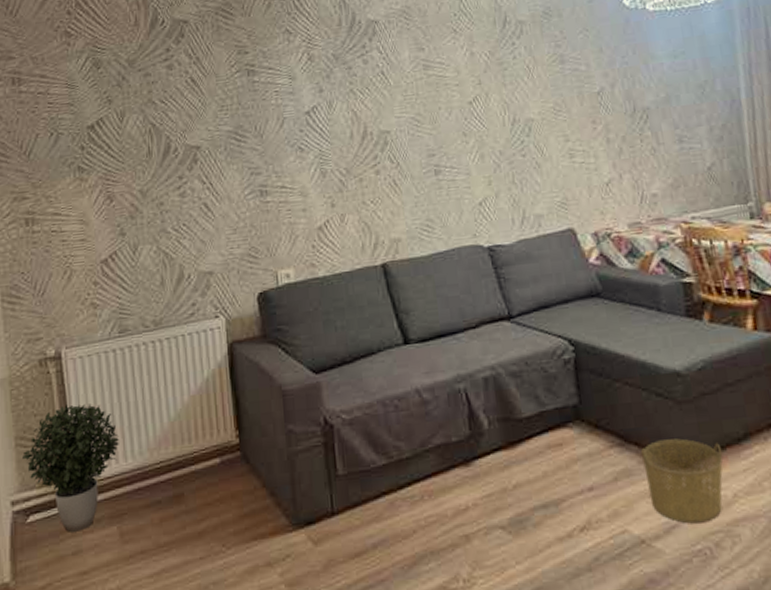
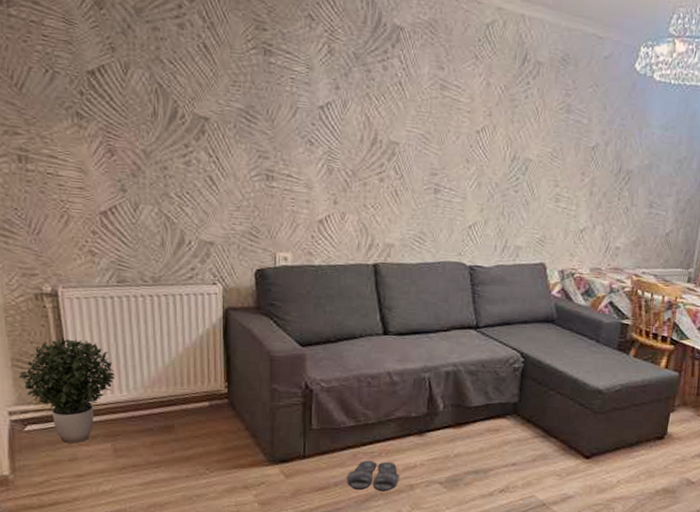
slippers: none [387,506,451,550] -> present [348,460,400,492]
basket: present [640,438,724,524] -> none [556,437,618,497]

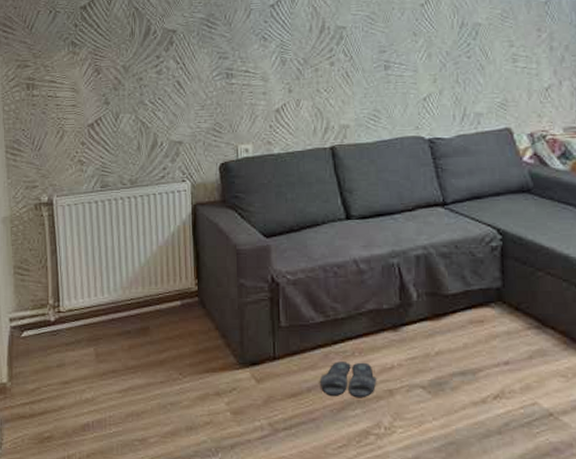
potted plant: present [18,338,115,443] -> none [18,244,98,349]

